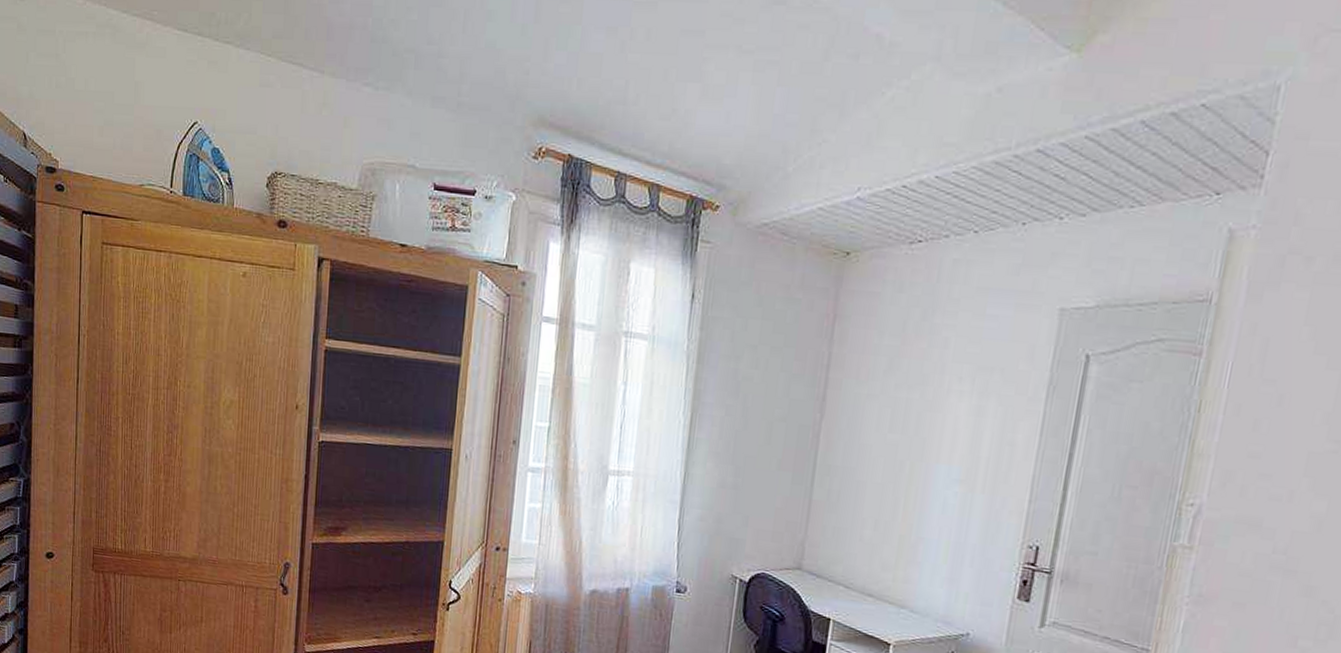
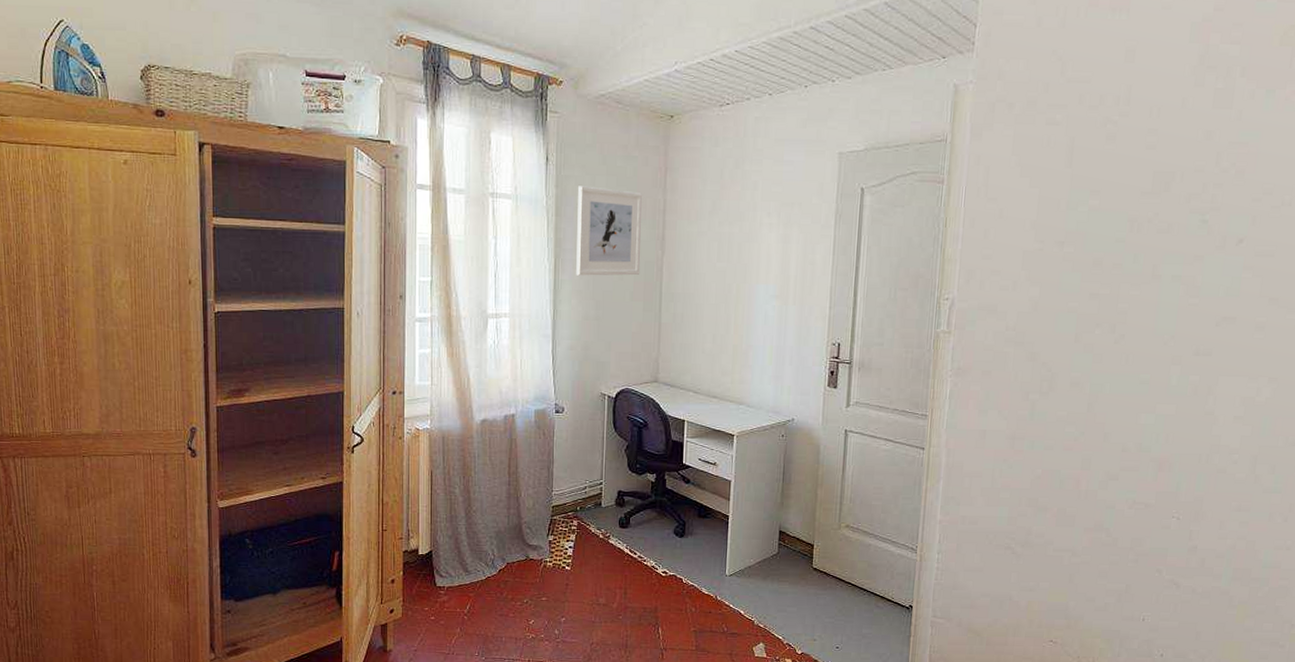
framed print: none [715,330,803,440] -> present [576,186,642,276]

